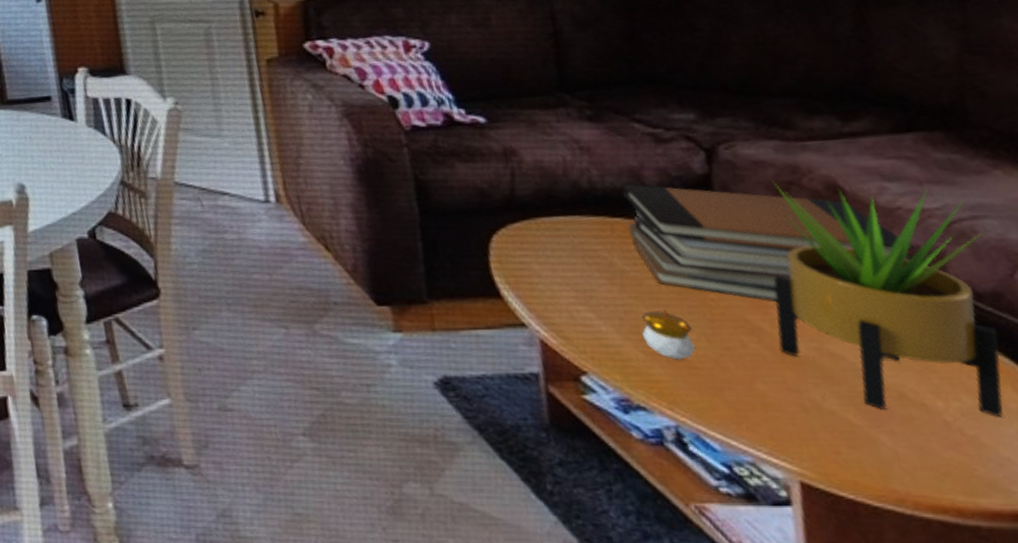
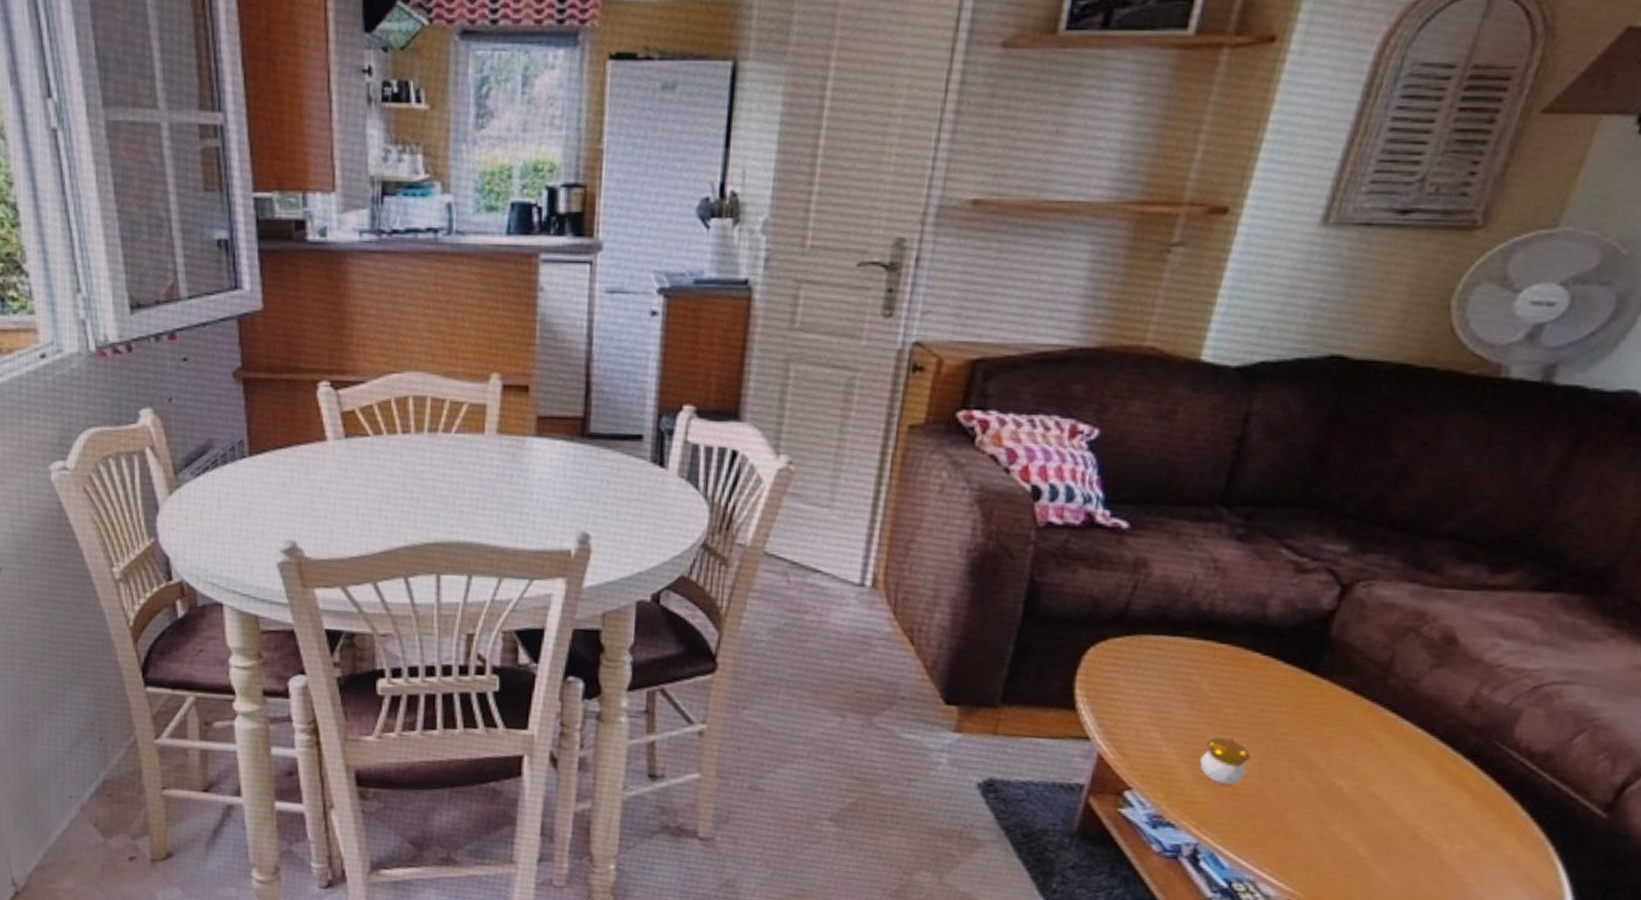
book stack: present [622,183,915,303] -> none [1227,610,1497,742]
potted plant: present [773,181,1004,417] -> none [1324,625,1569,861]

